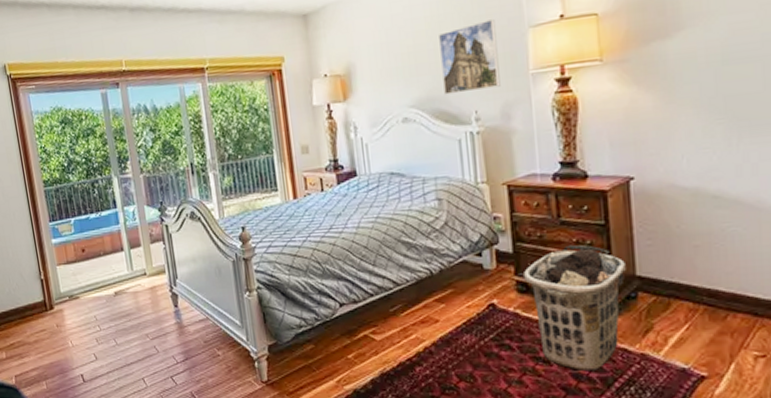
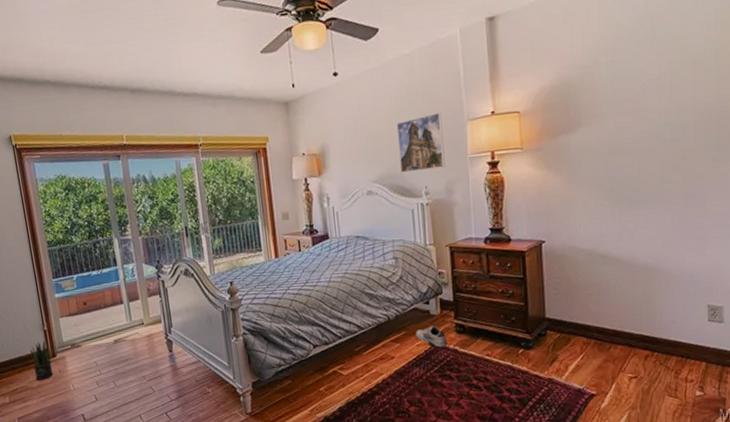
potted plant: none [26,291,51,335] -> present [29,340,54,380]
shoe: none [465,283,507,310] -> present [416,326,448,348]
clothes hamper: present [522,244,627,371] -> none [460,294,539,394]

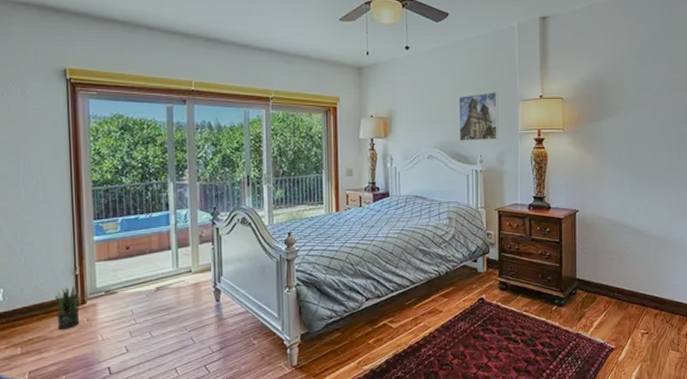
shoe: present [416,326,448,348] -> none [463,282,491,303]

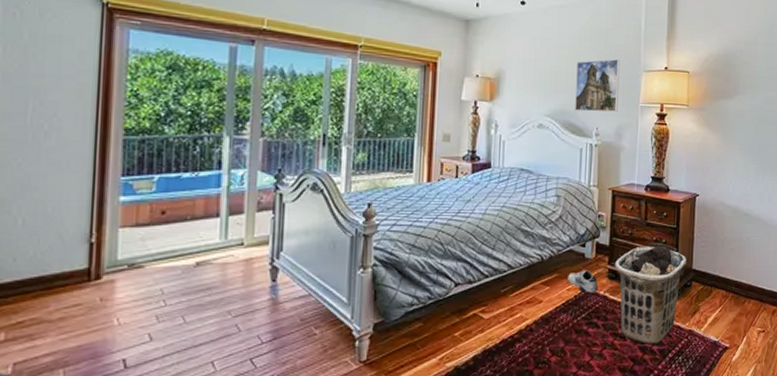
potted plant: present [54,286,81,329] -> none [59,256,94,310]
shoe: none [463,282,491,303] -> present [568,270,599,293]
clothes hamper: none [504,255,571,347] -> present [614,242,688,344]

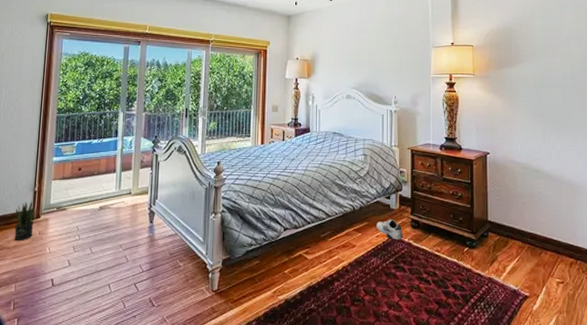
potted plant: none [59,256,94,310] -> present [14,201,36,240]
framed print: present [575,59,620,112] -> none [376,39,412,83]
clothes hamper: present [614,242,688,344] -> none [416,195,483,289]

